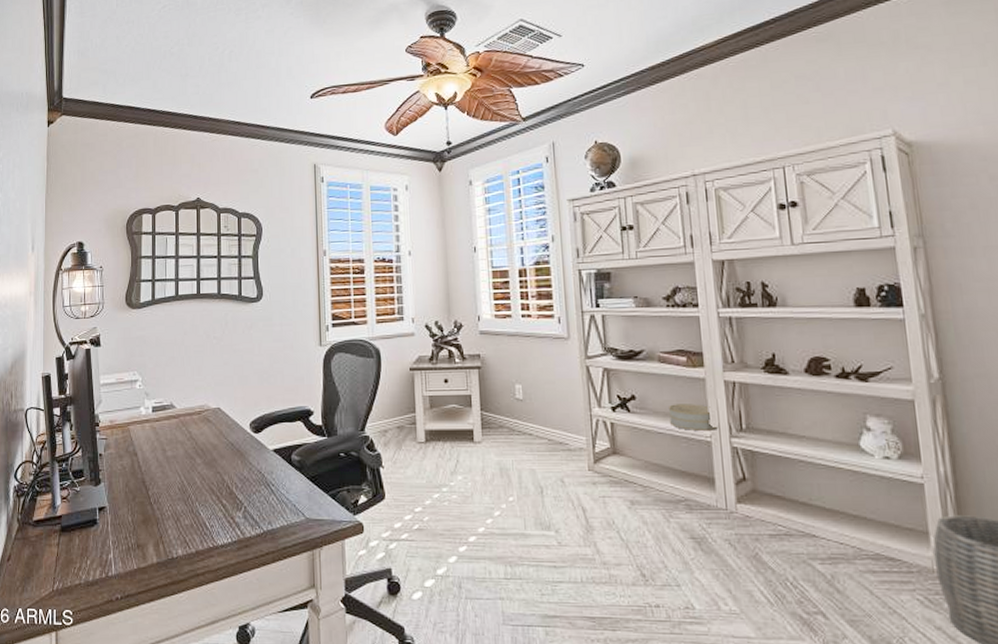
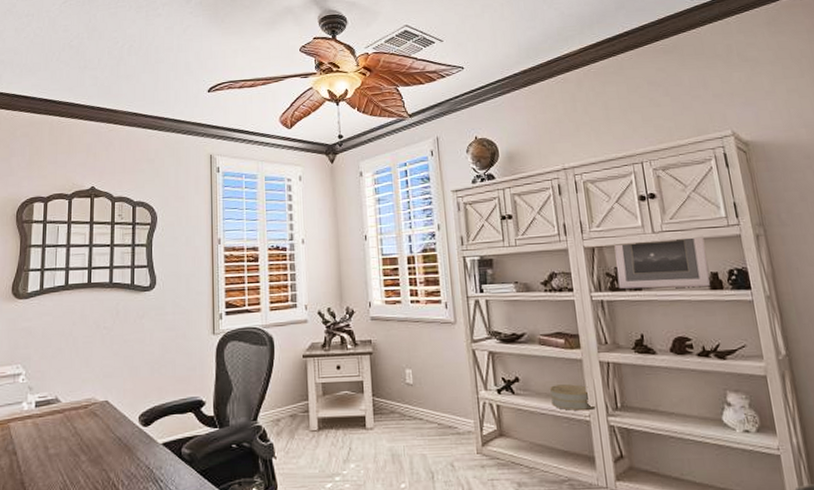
picture frame: none [747,251,857,306] -> present [614,238,712,290]

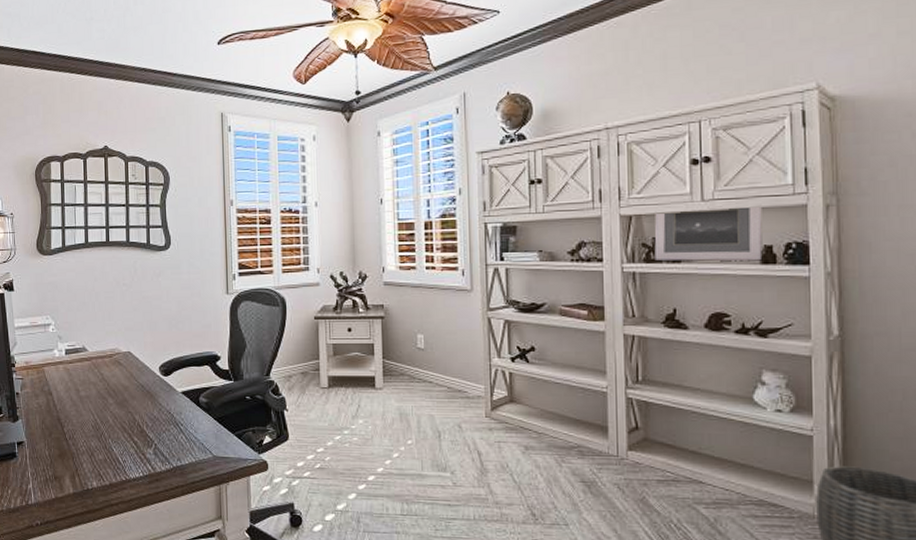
decorative box: present [550,384,596,411] -> none [567,356,615,381]

